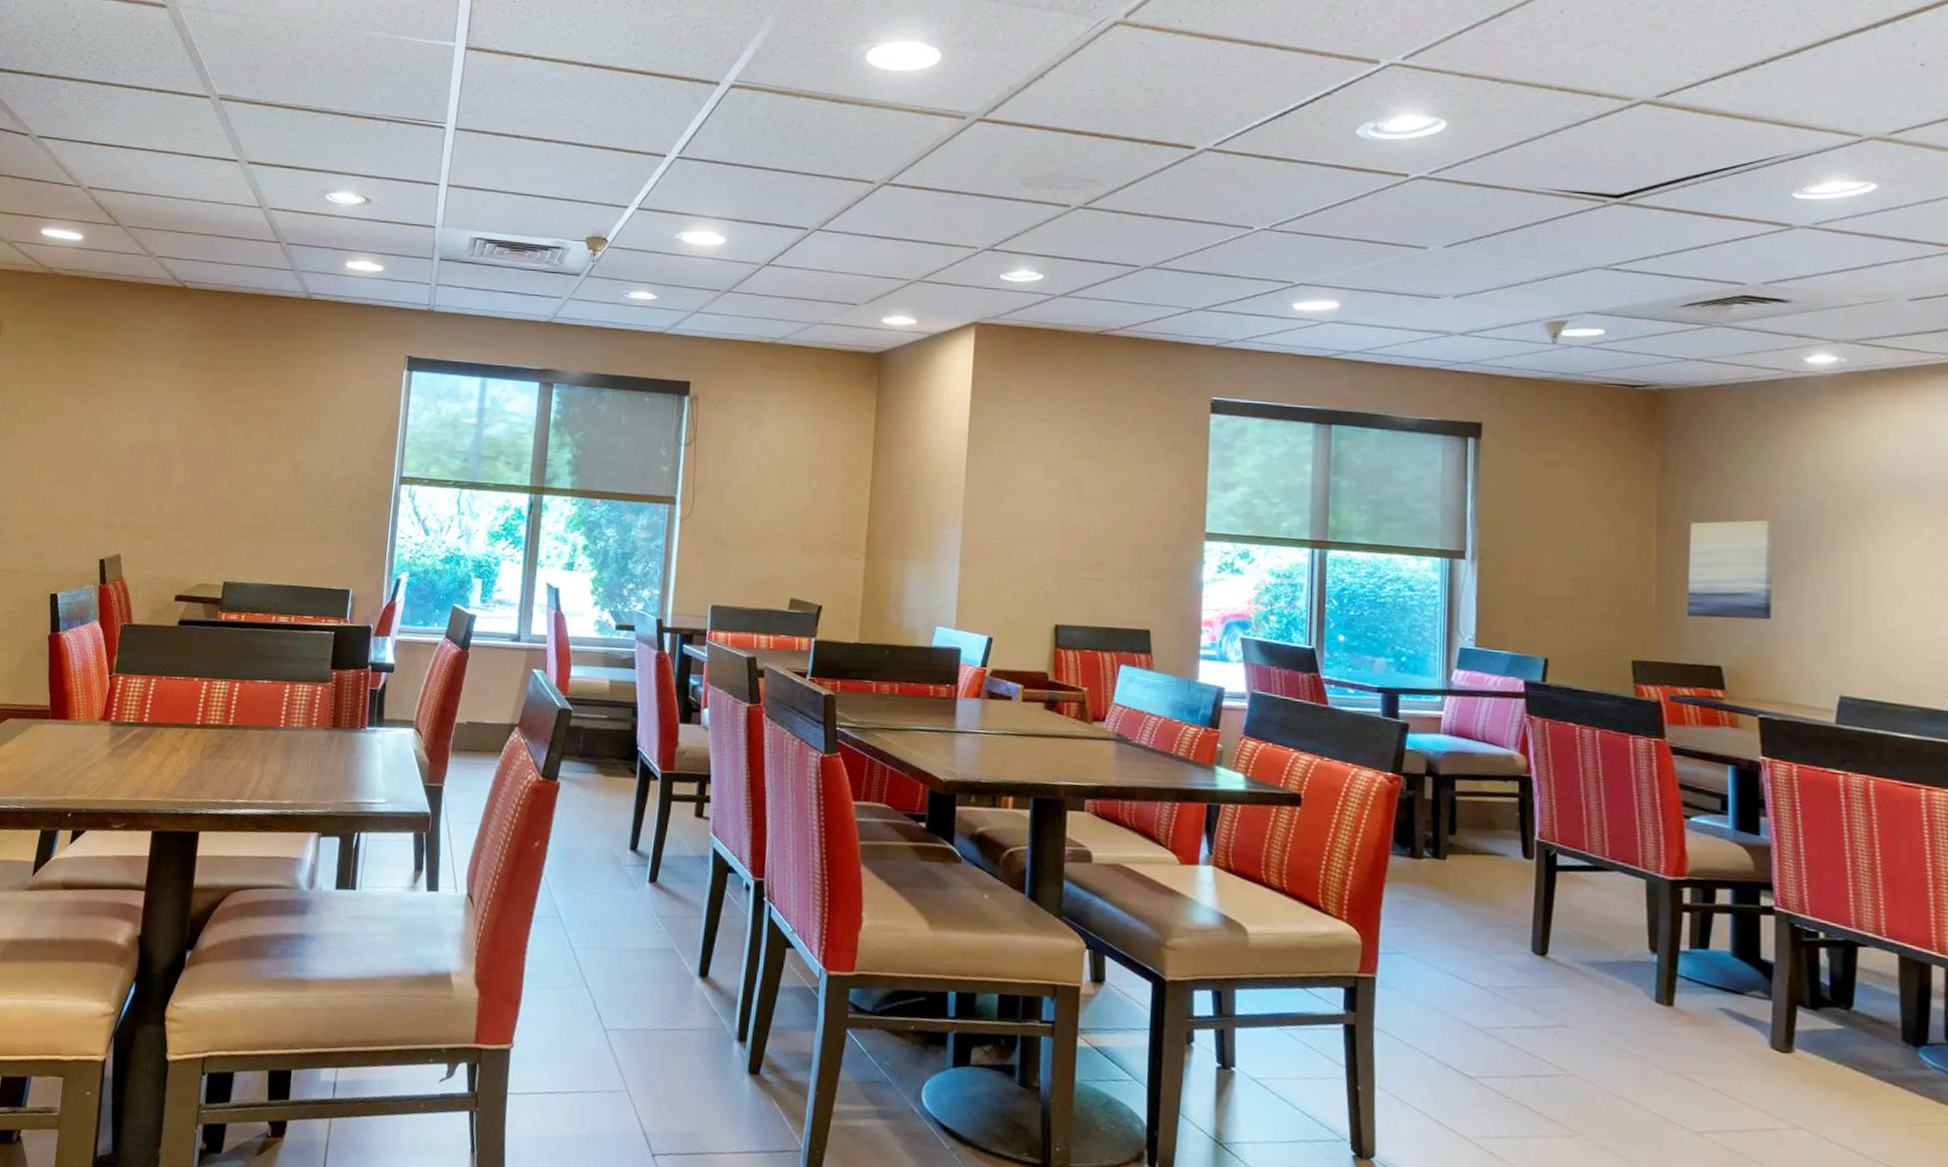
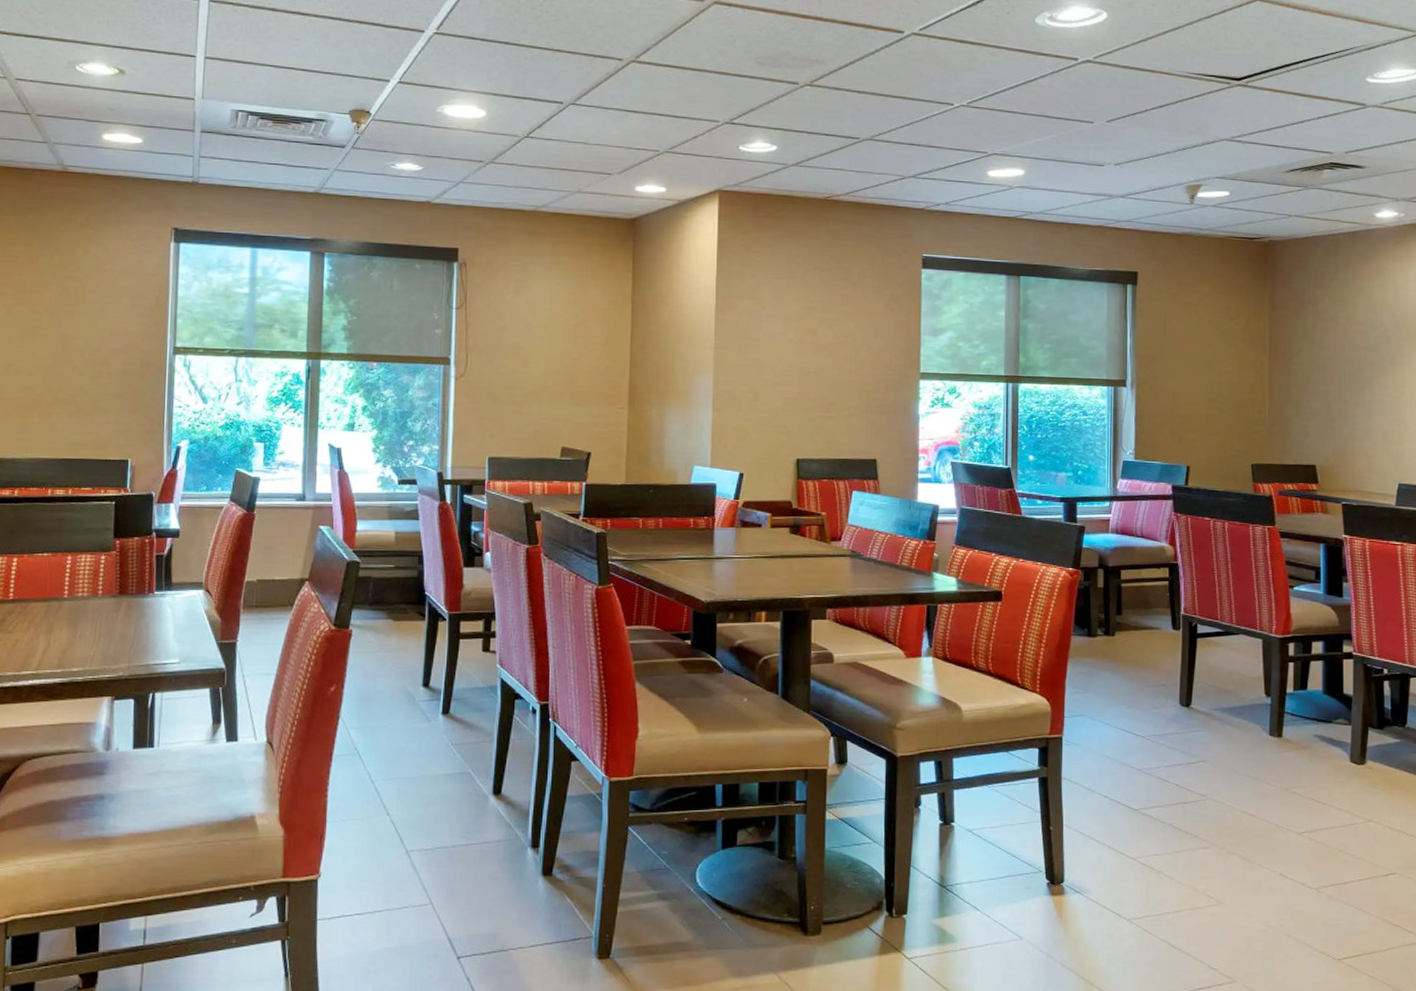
wall art: present [1687,519,1775,621] -> none [1291,345,1353,427]

